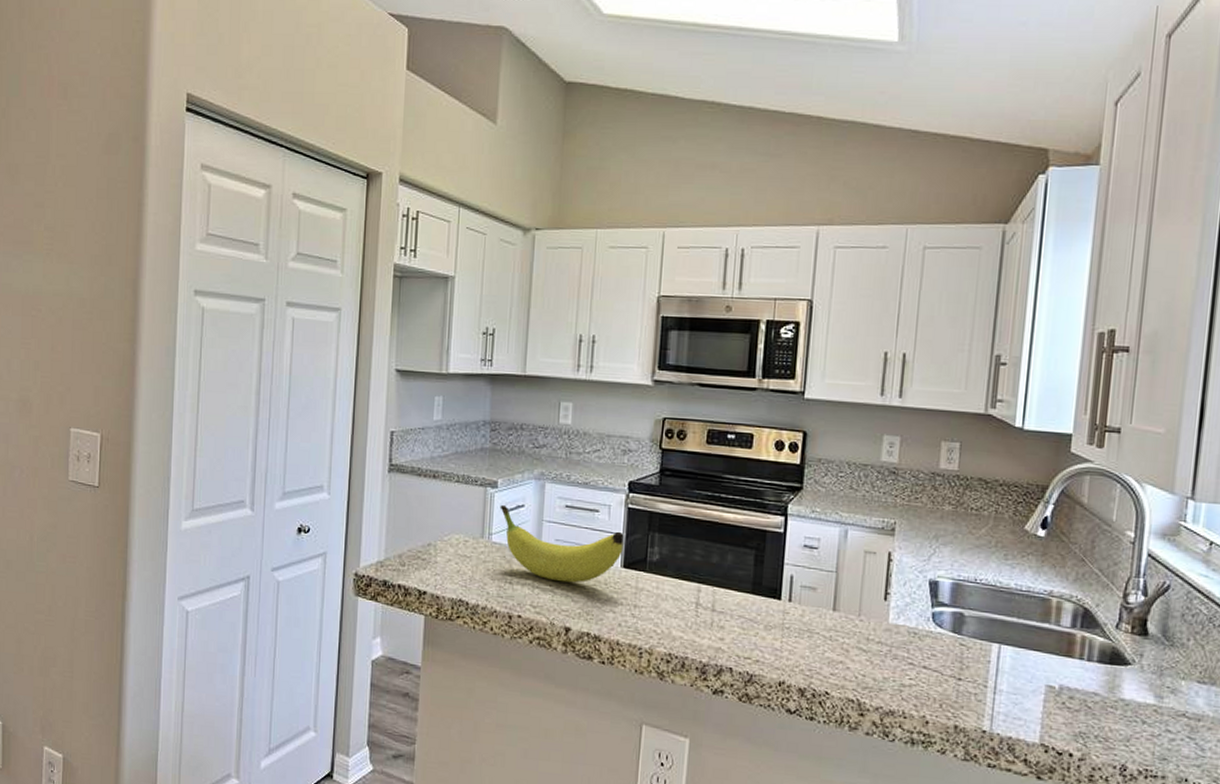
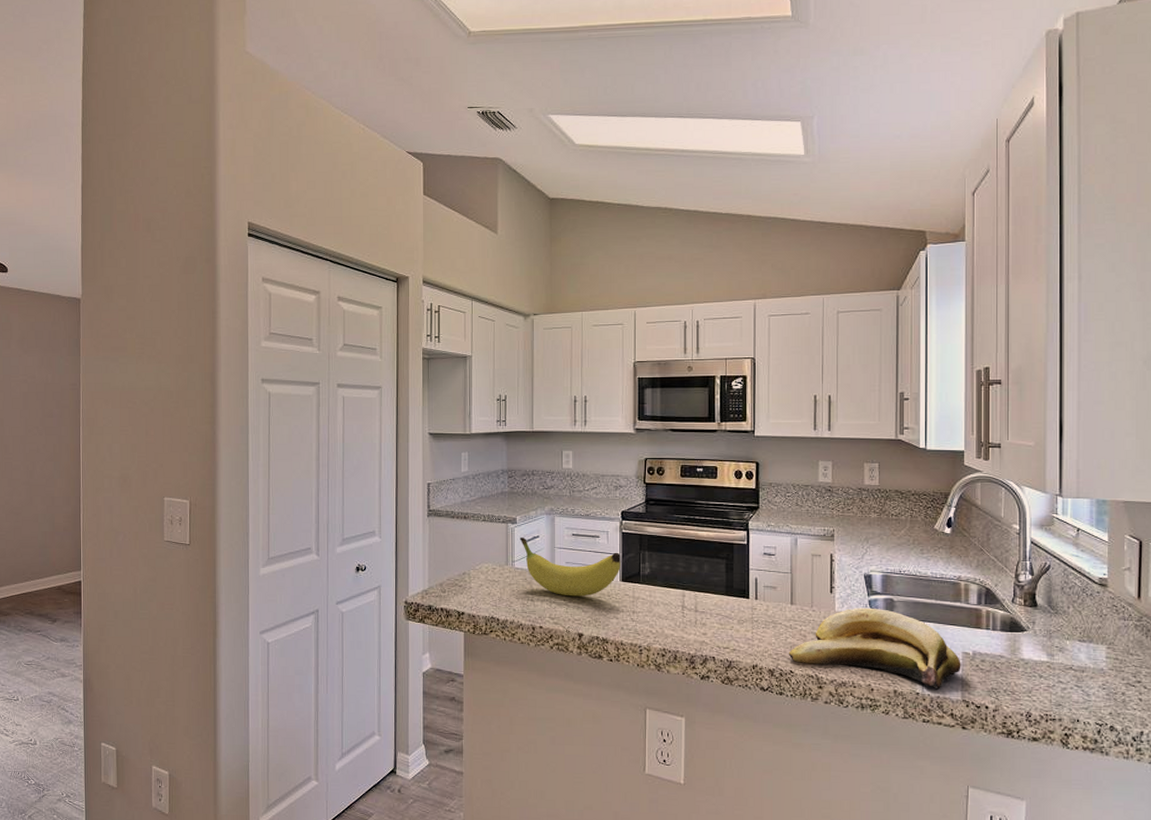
banana: none [824,620,1044,729] -> present [788,607,961,690]

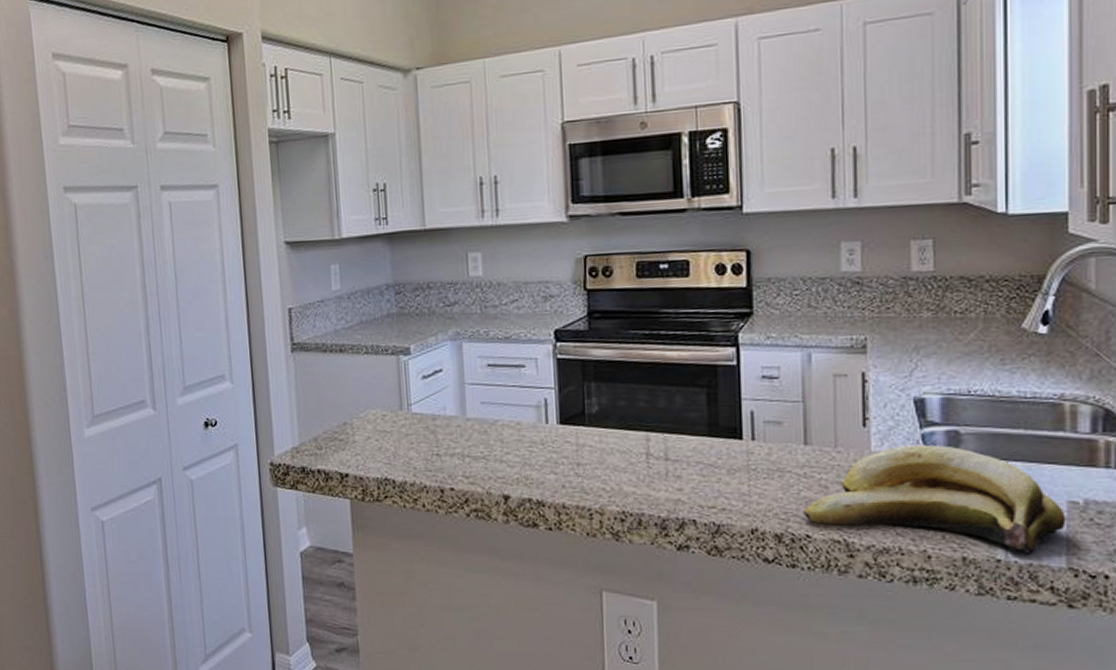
fruit: present [519,537,621,597] -> none [415,373,557,447]

